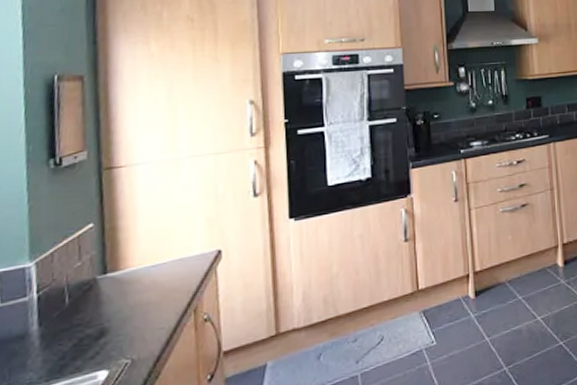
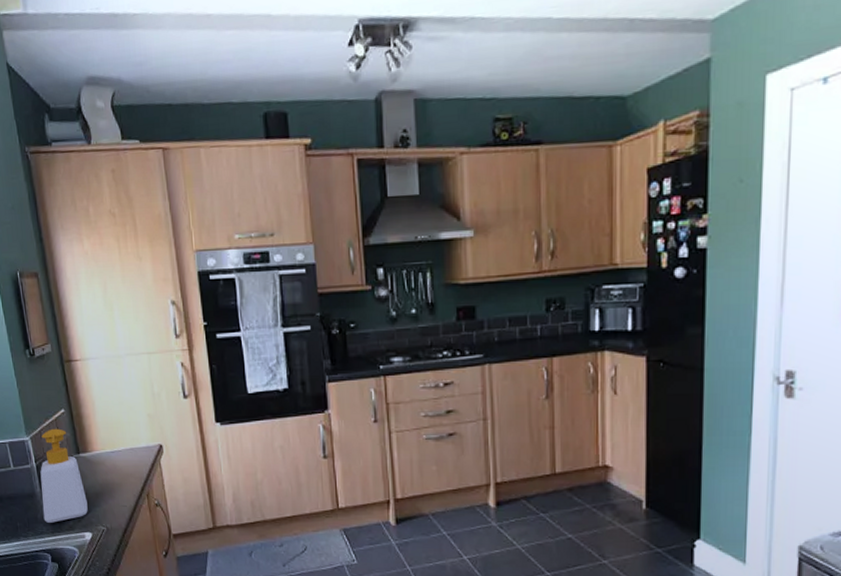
soap bottle: none [36,247,108,369] -> present [40,428,88,523]

